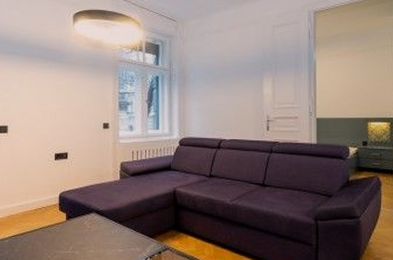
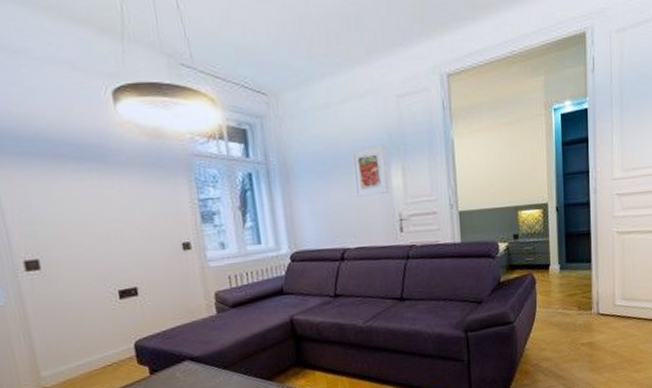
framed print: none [234,61,260,100] -> present [352,144,389,197]

